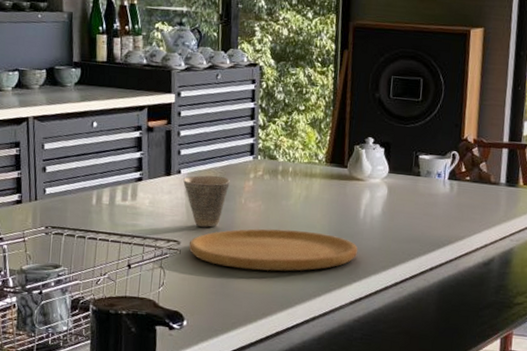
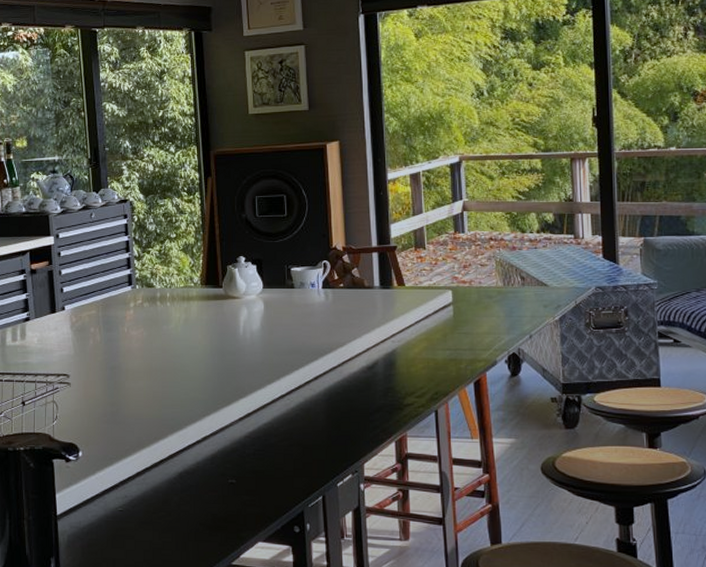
cup: present [183,175,230,227] -> none [68,308,112,359]
cutting board: present [188,228,358,272] -> none [78,353,242,396]

